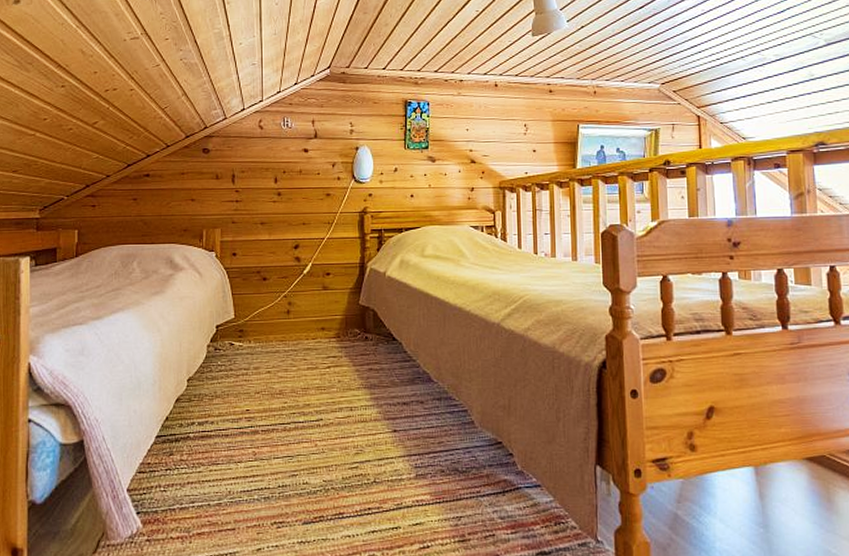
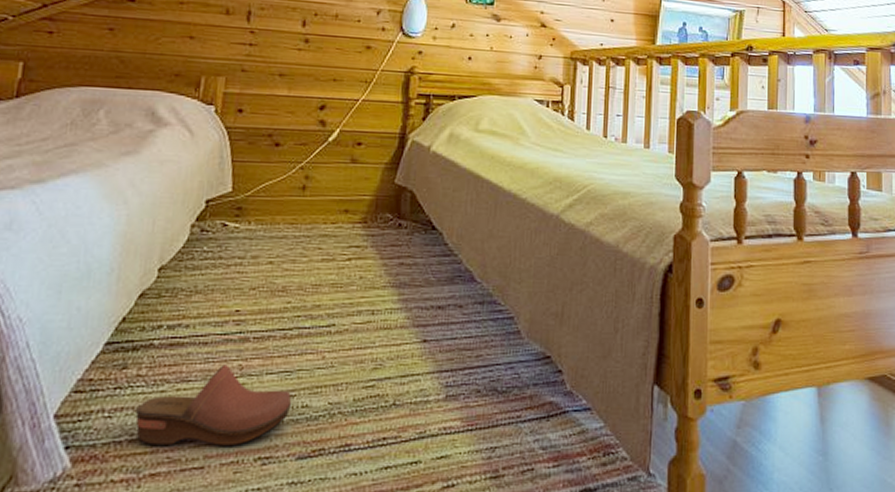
clog: none [183,451,295,514] -> present [135,364,292,448]

